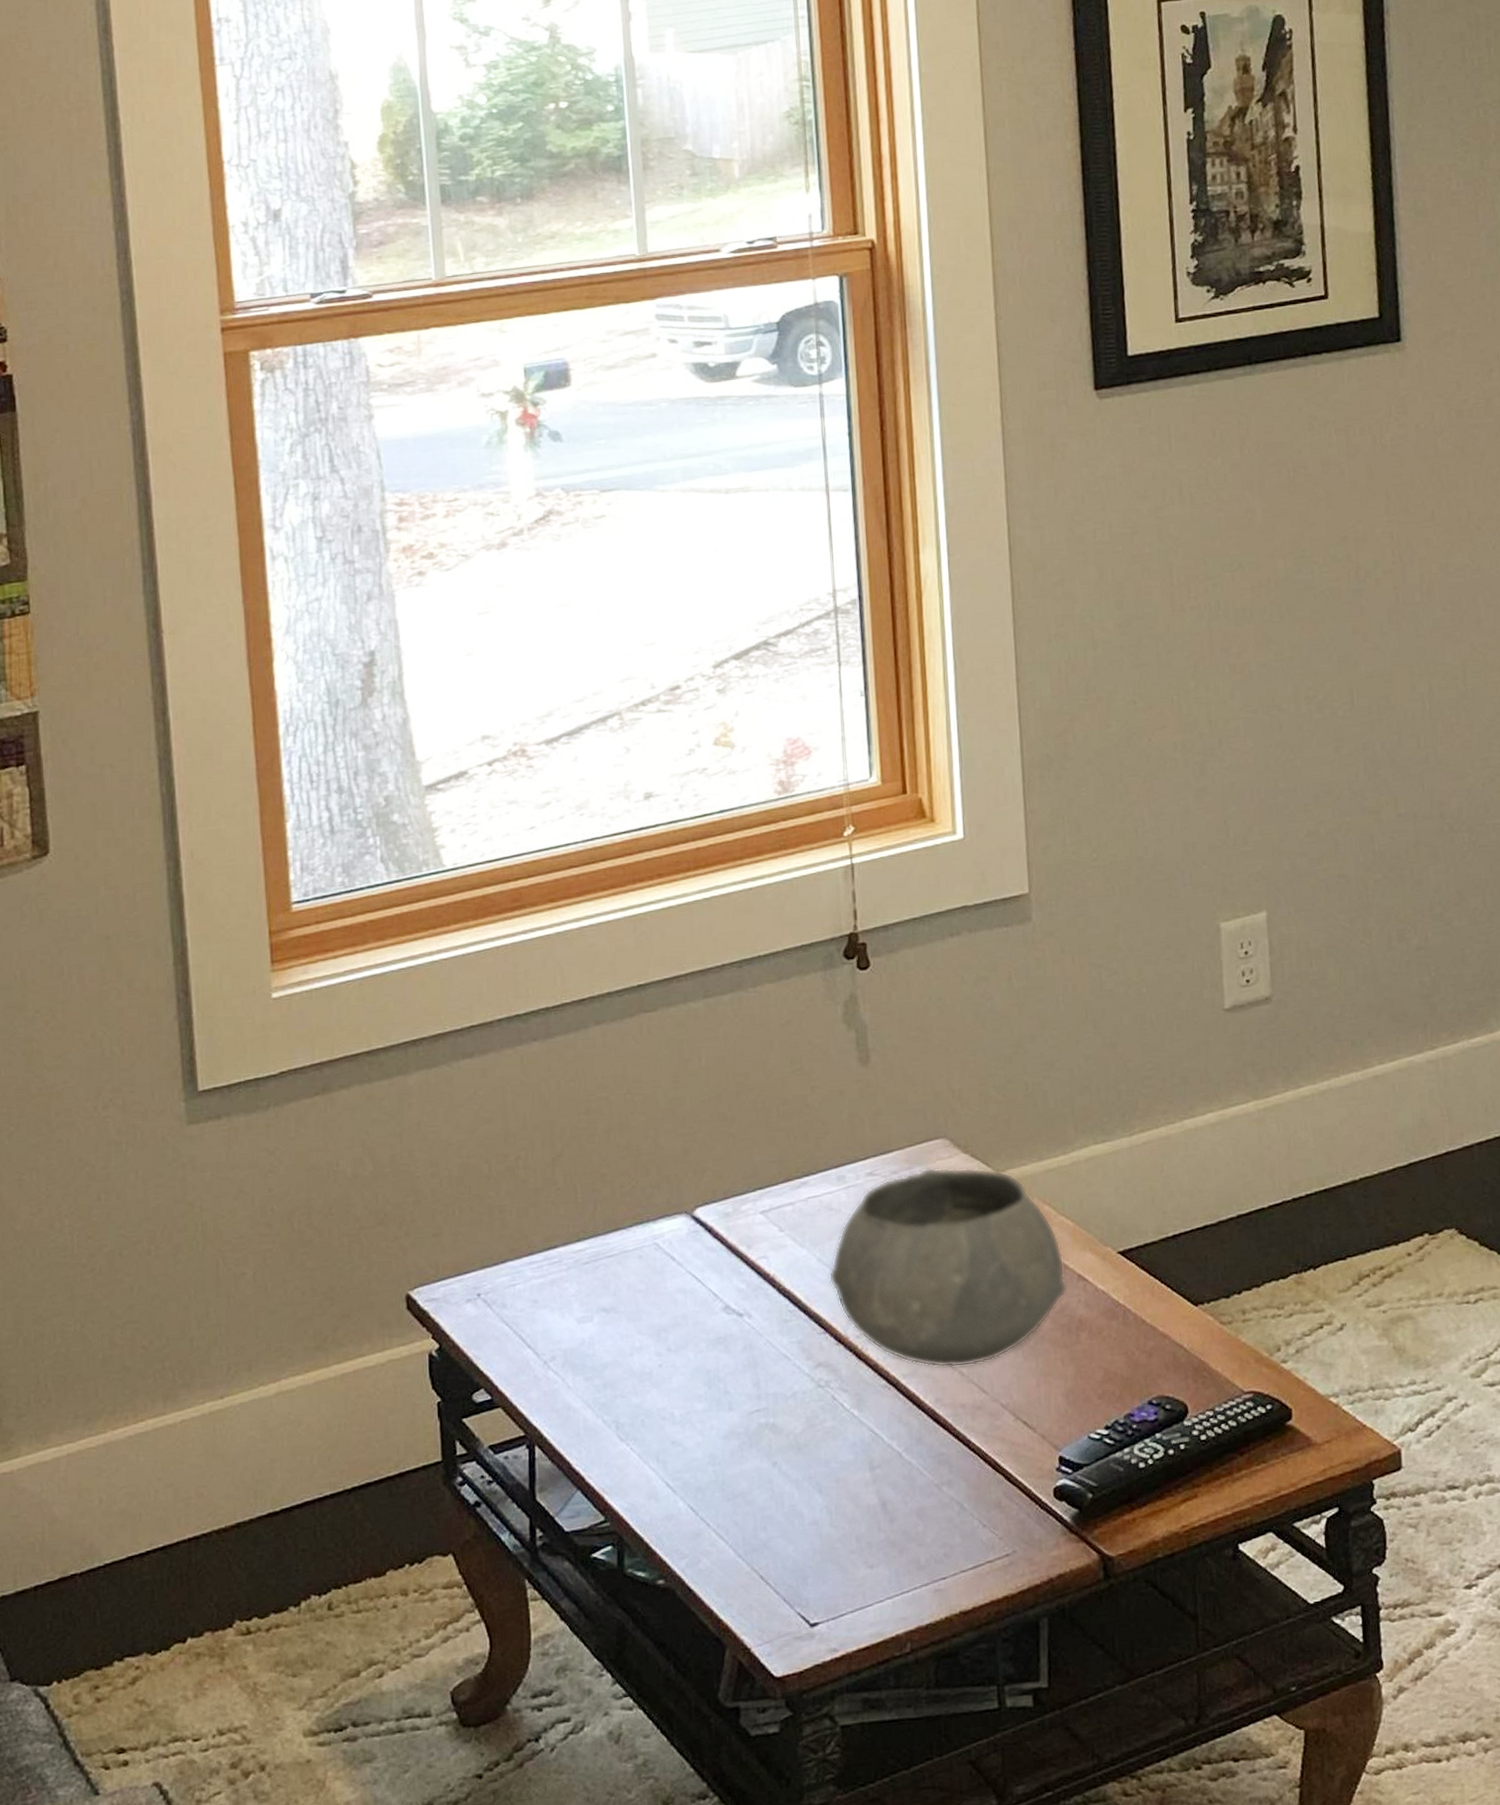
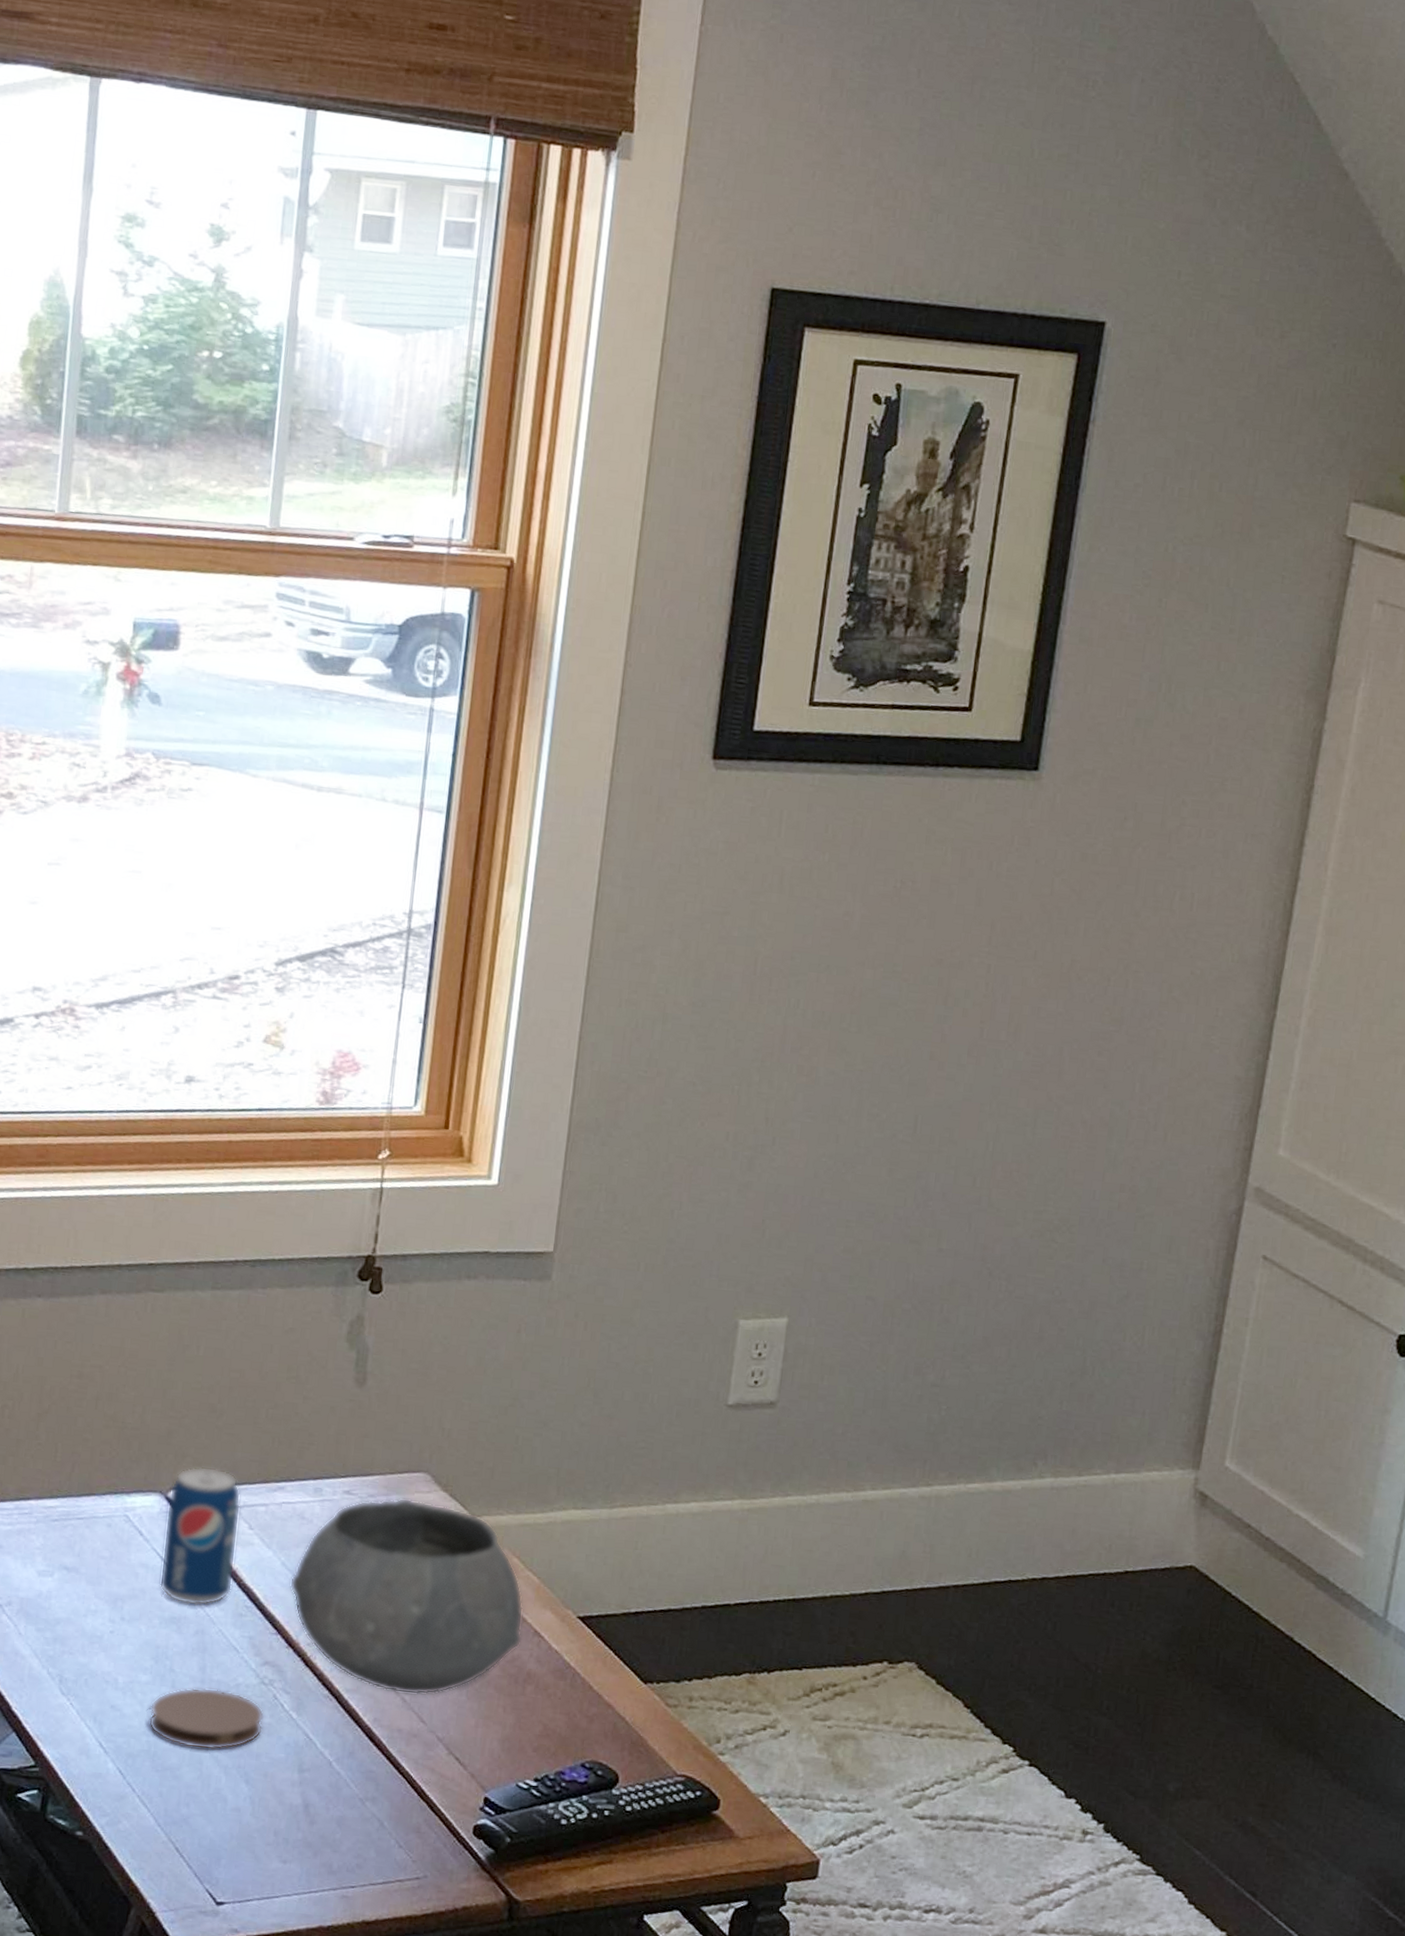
beverage can: none [694,1176,773,1322] -> present [159,1466,241,1606]
coaster: none [710,1401,827,1469] -> present [148,1687,264,1750]

